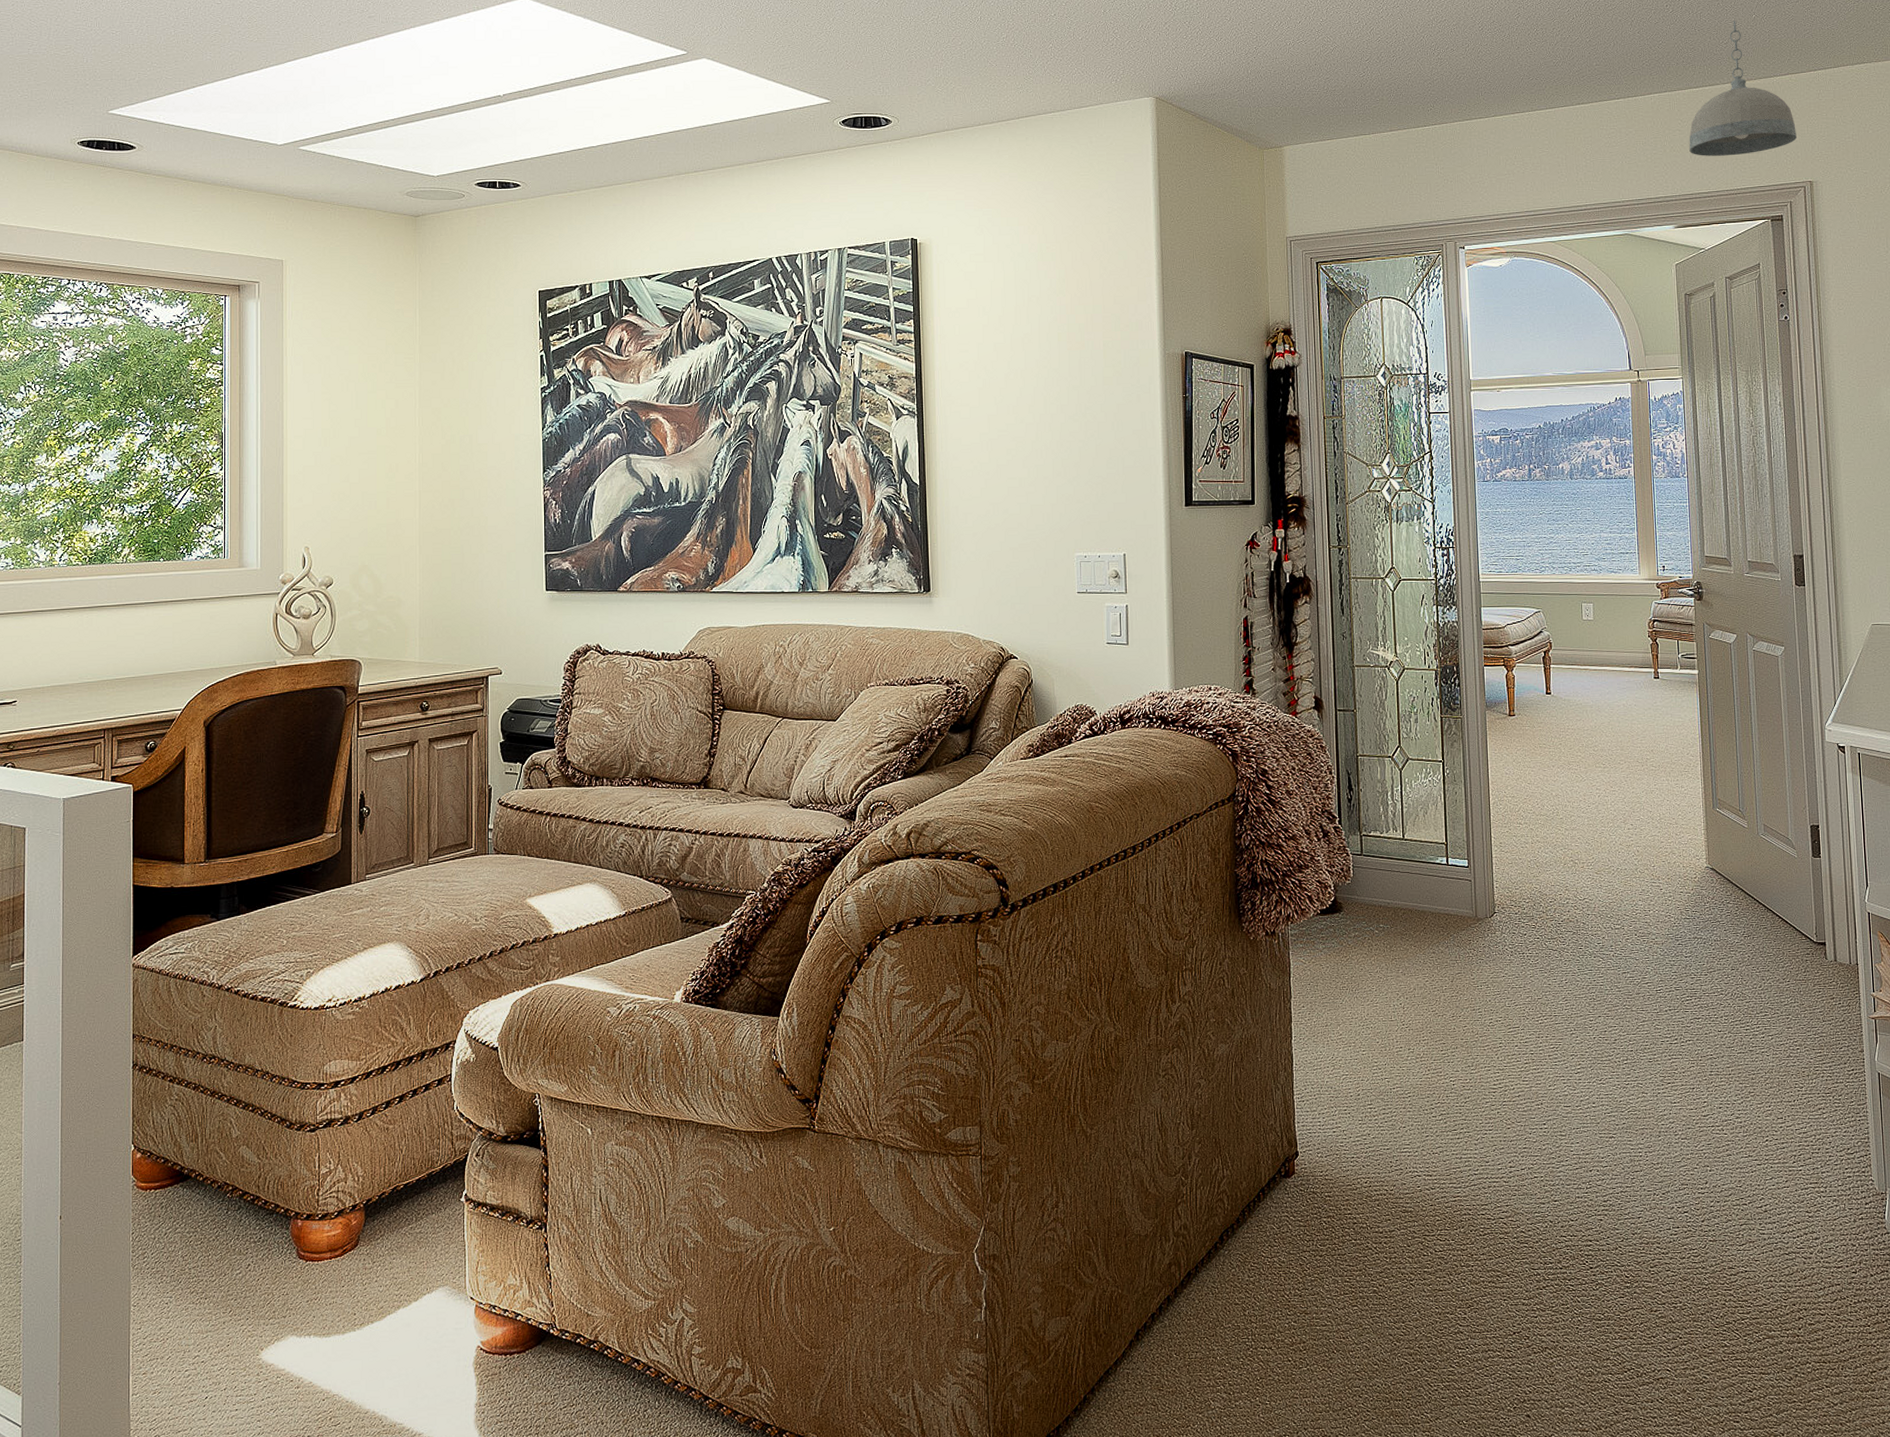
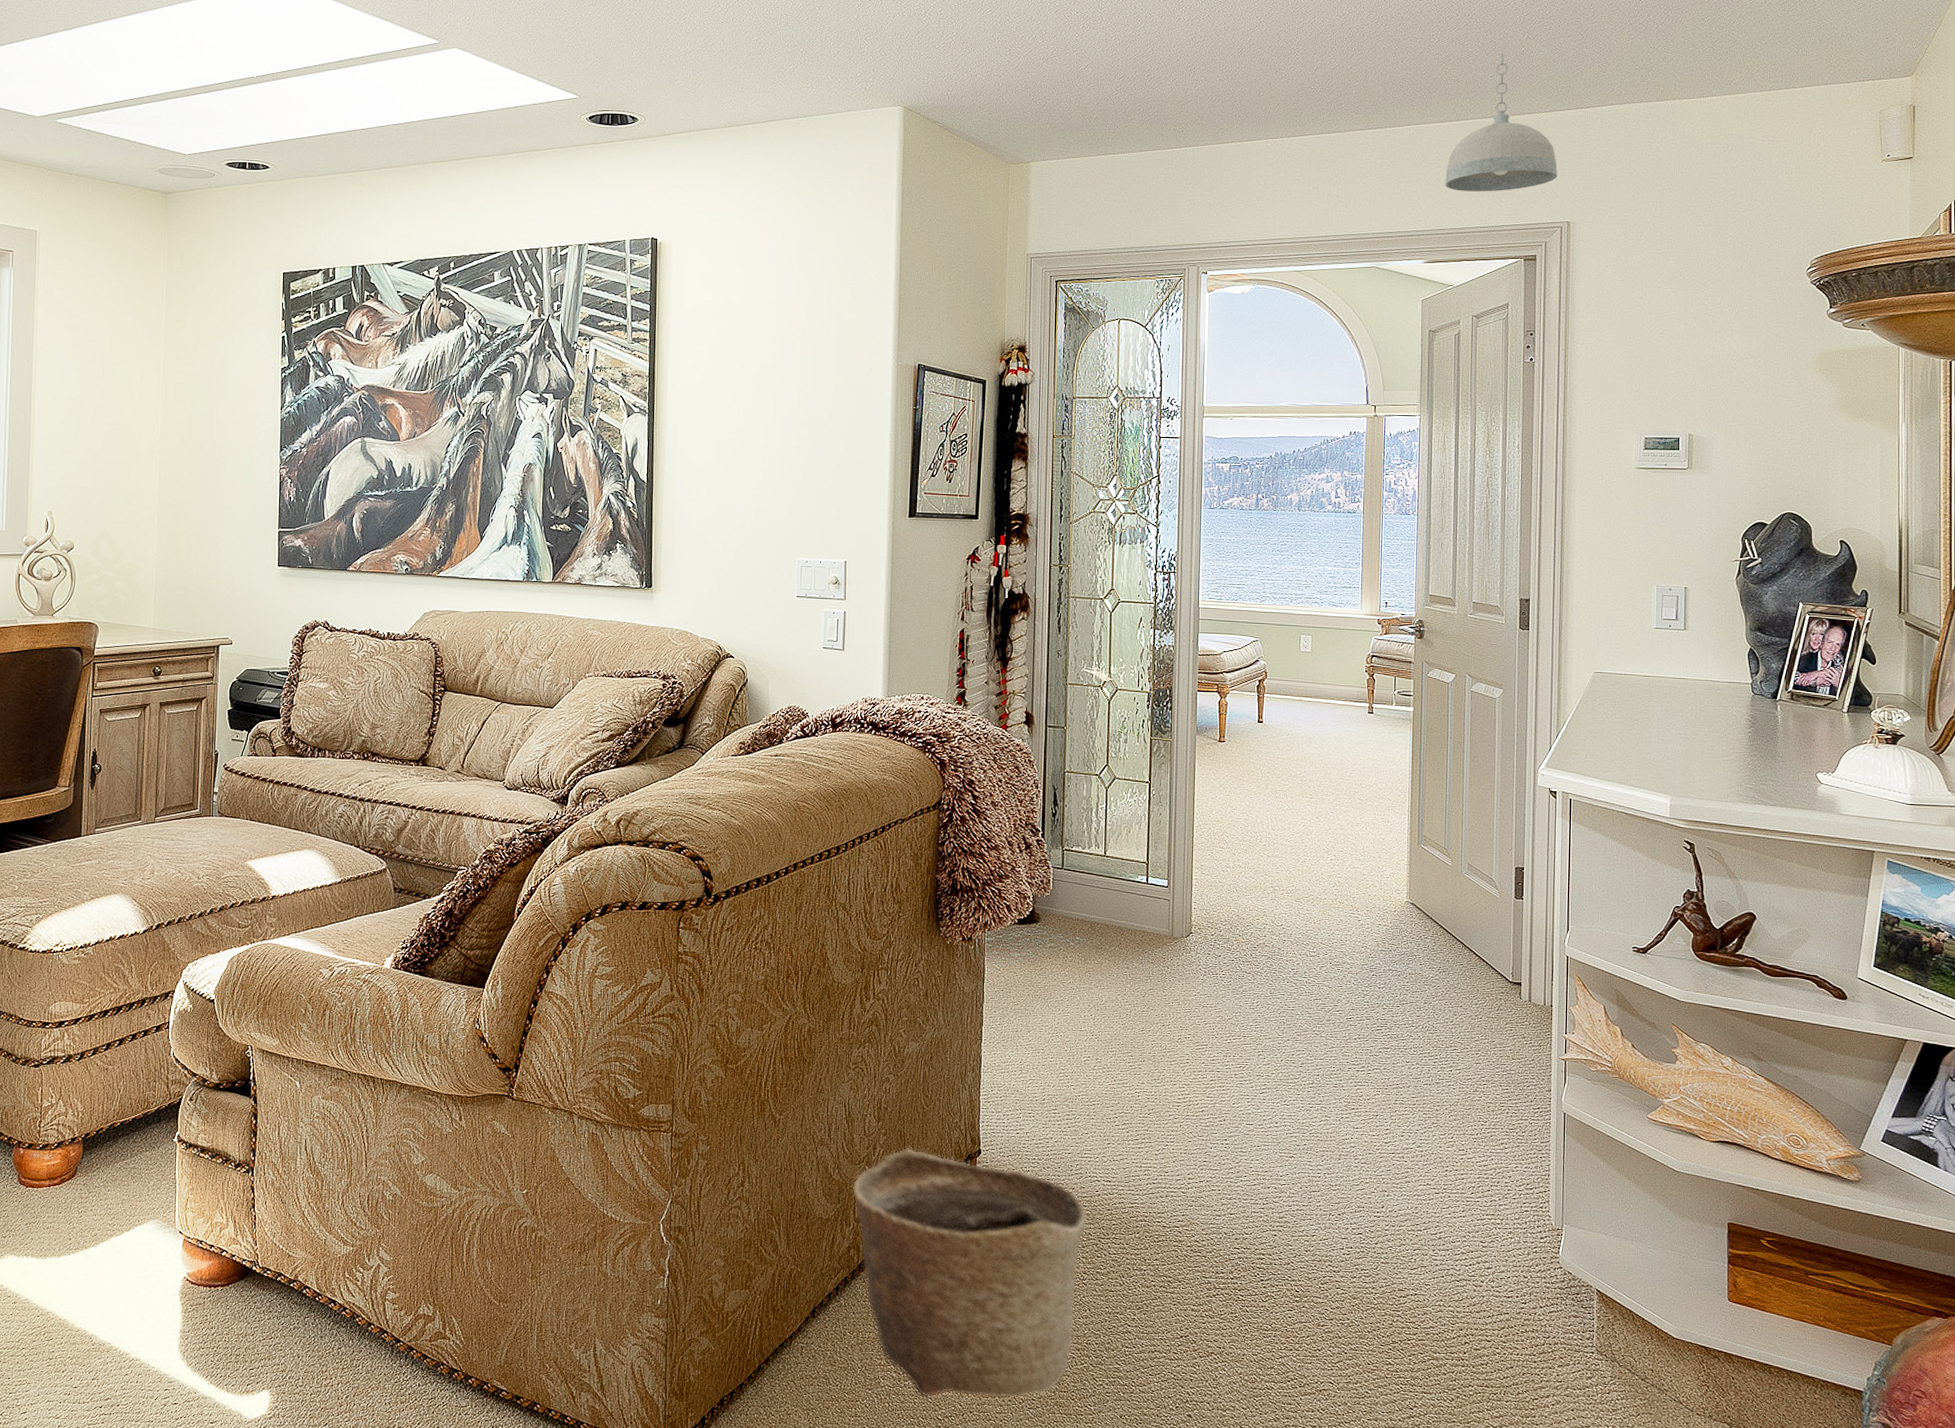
basket: none [1169,1154,1411,1417] -> present [852,1147,1088,1398]

